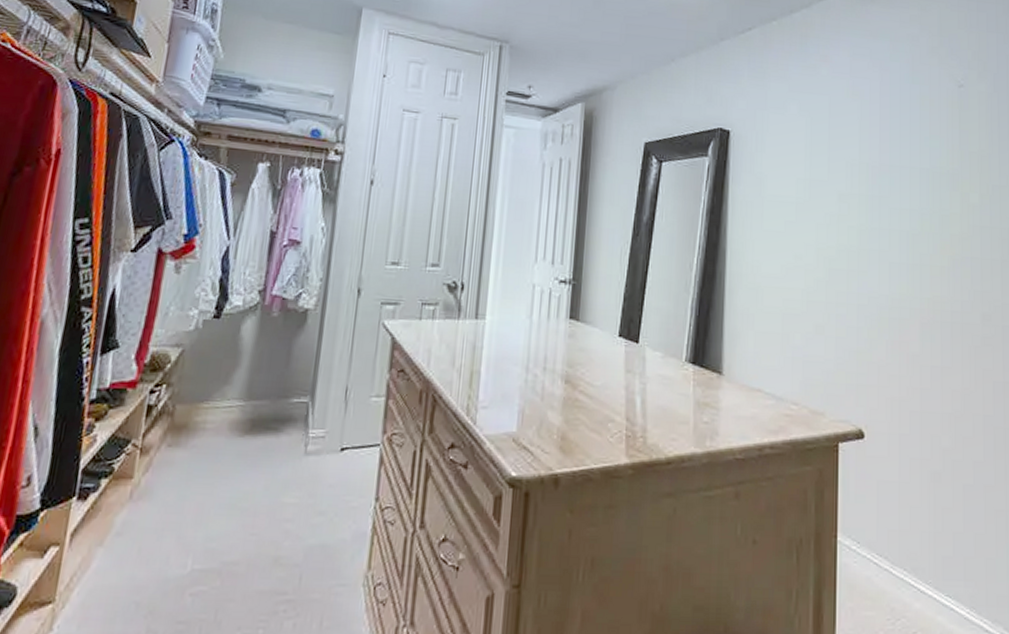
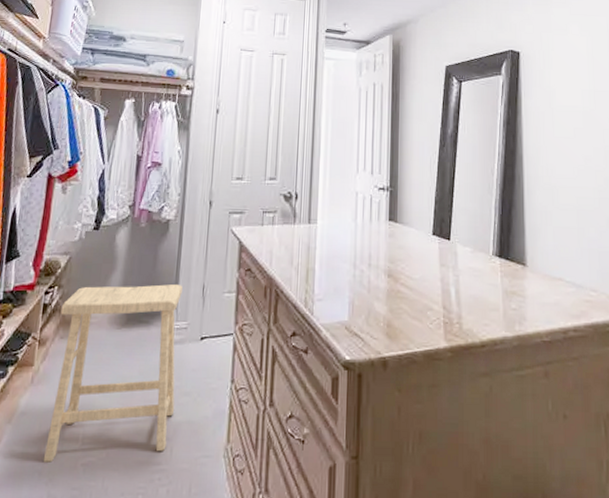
stool: none [142,384,321,592] -> present [43,283,183,462]

